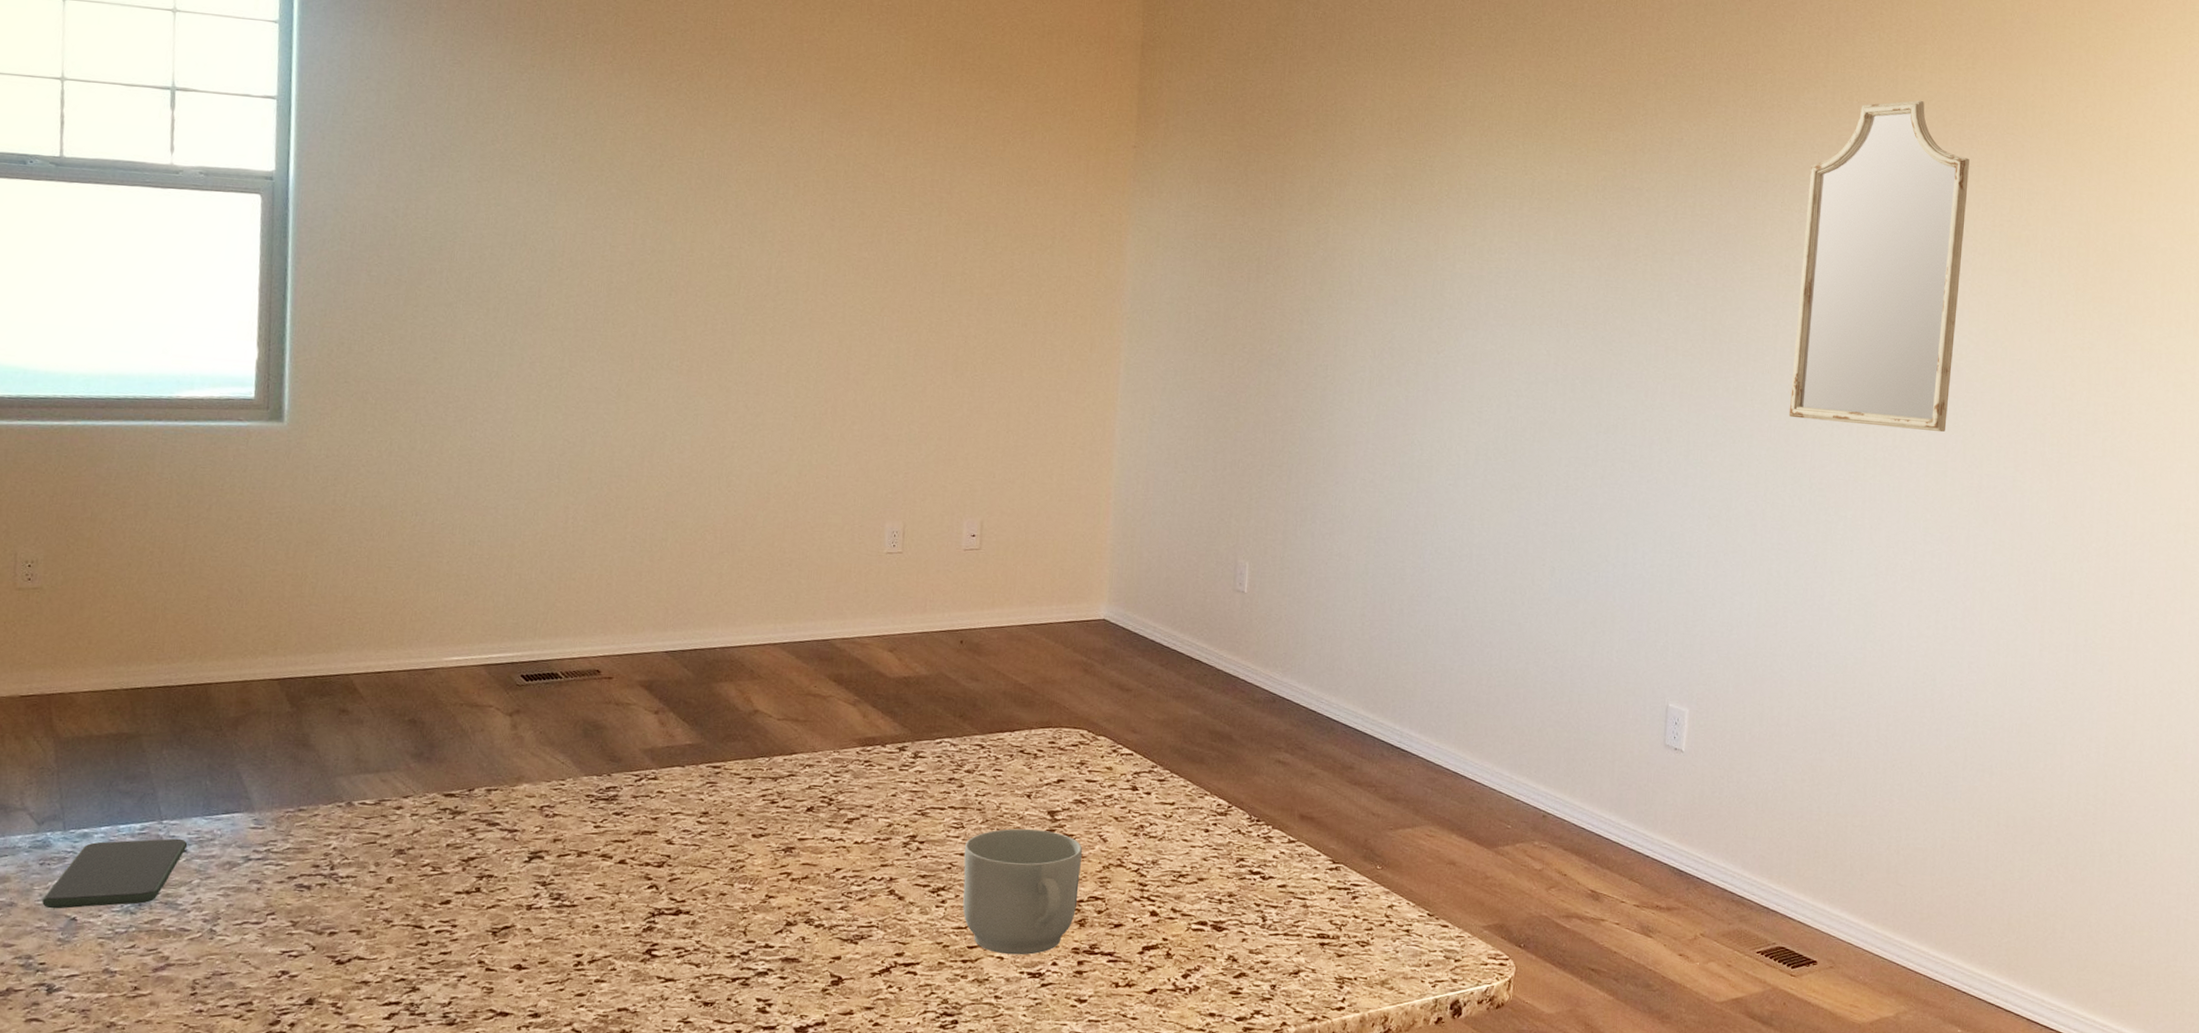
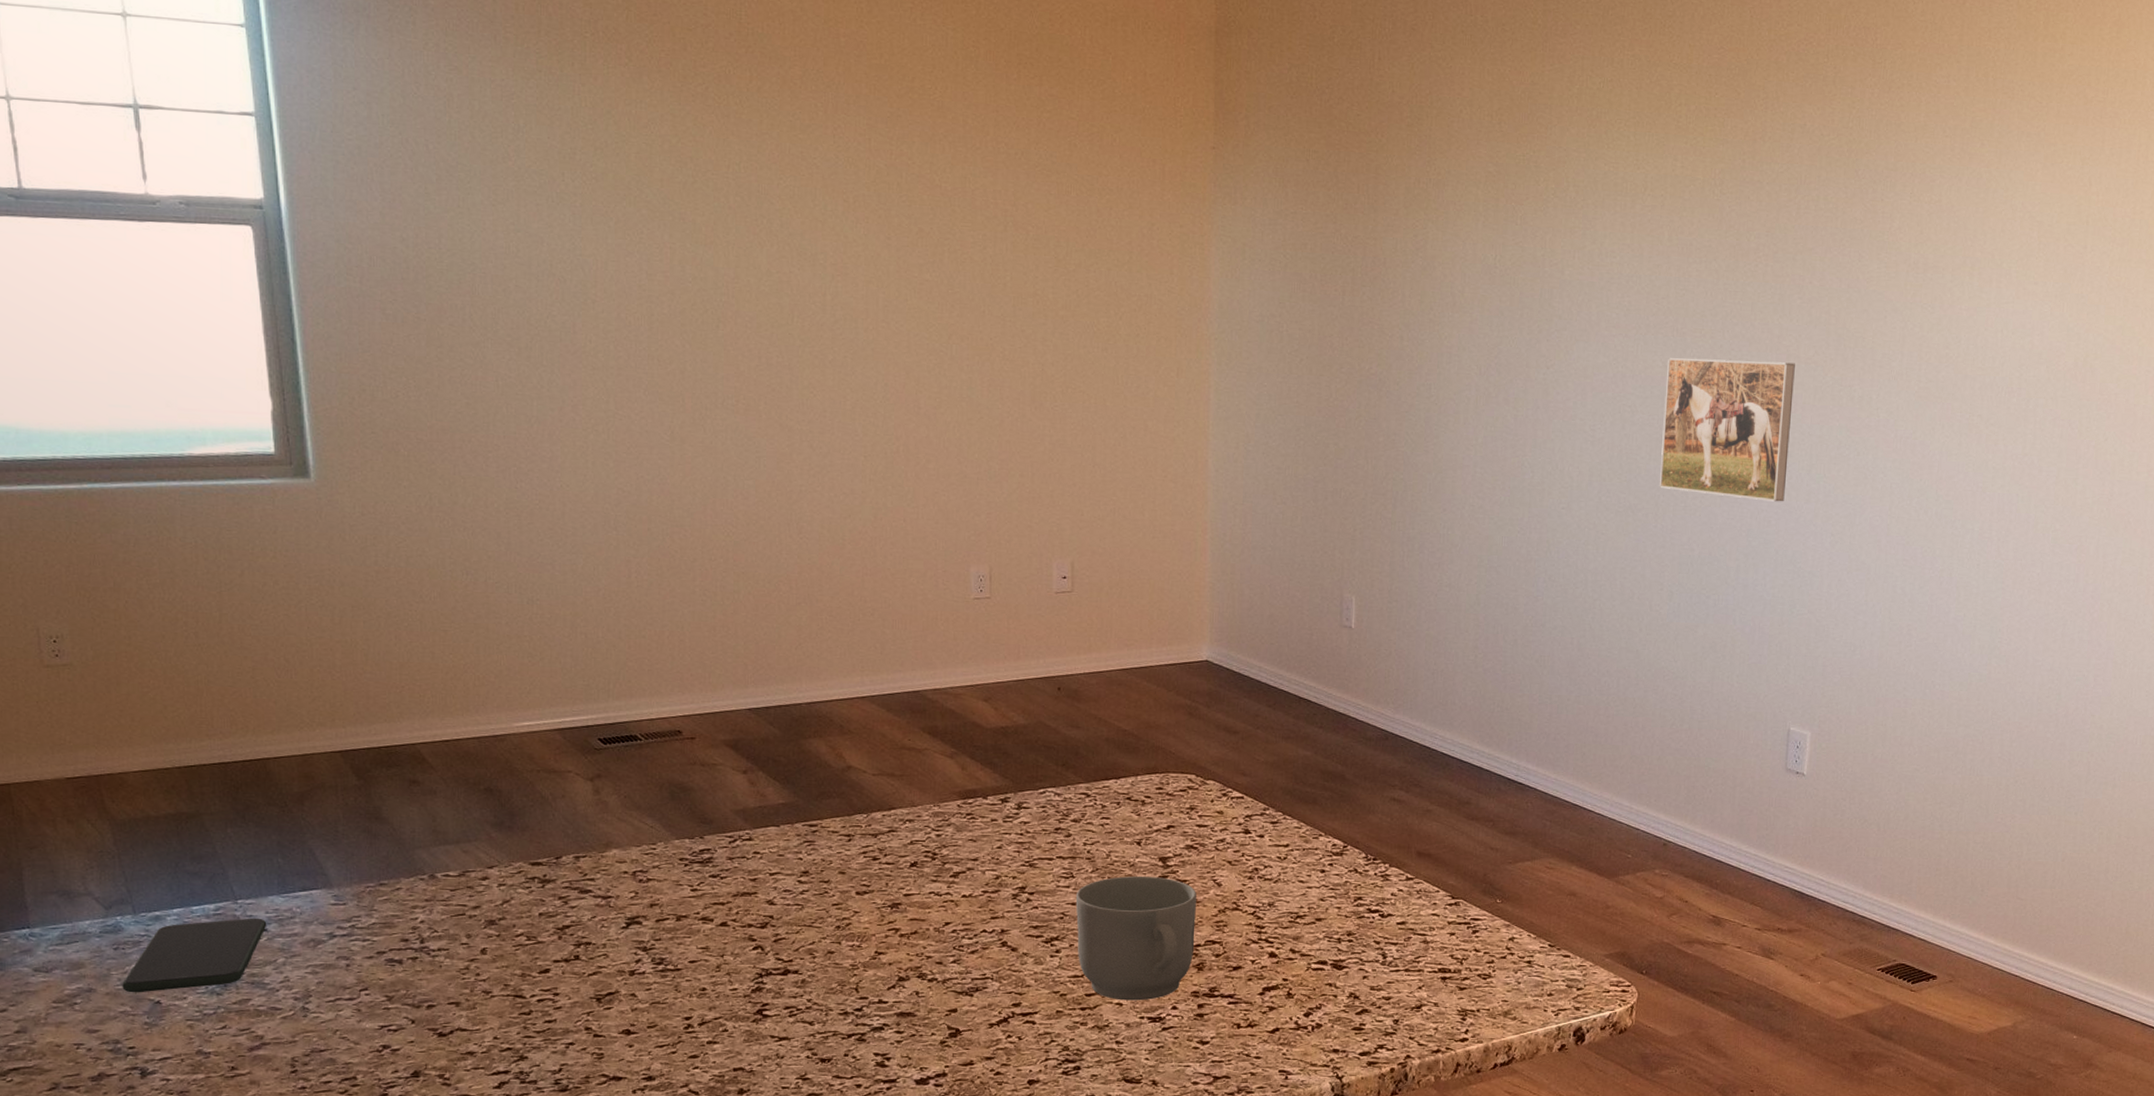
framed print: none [1543,347,1673,485] -> present [1660,358,1795,502]
home mirror: present [1789,100,1970,433] -> none [1915,75,2111,438]

